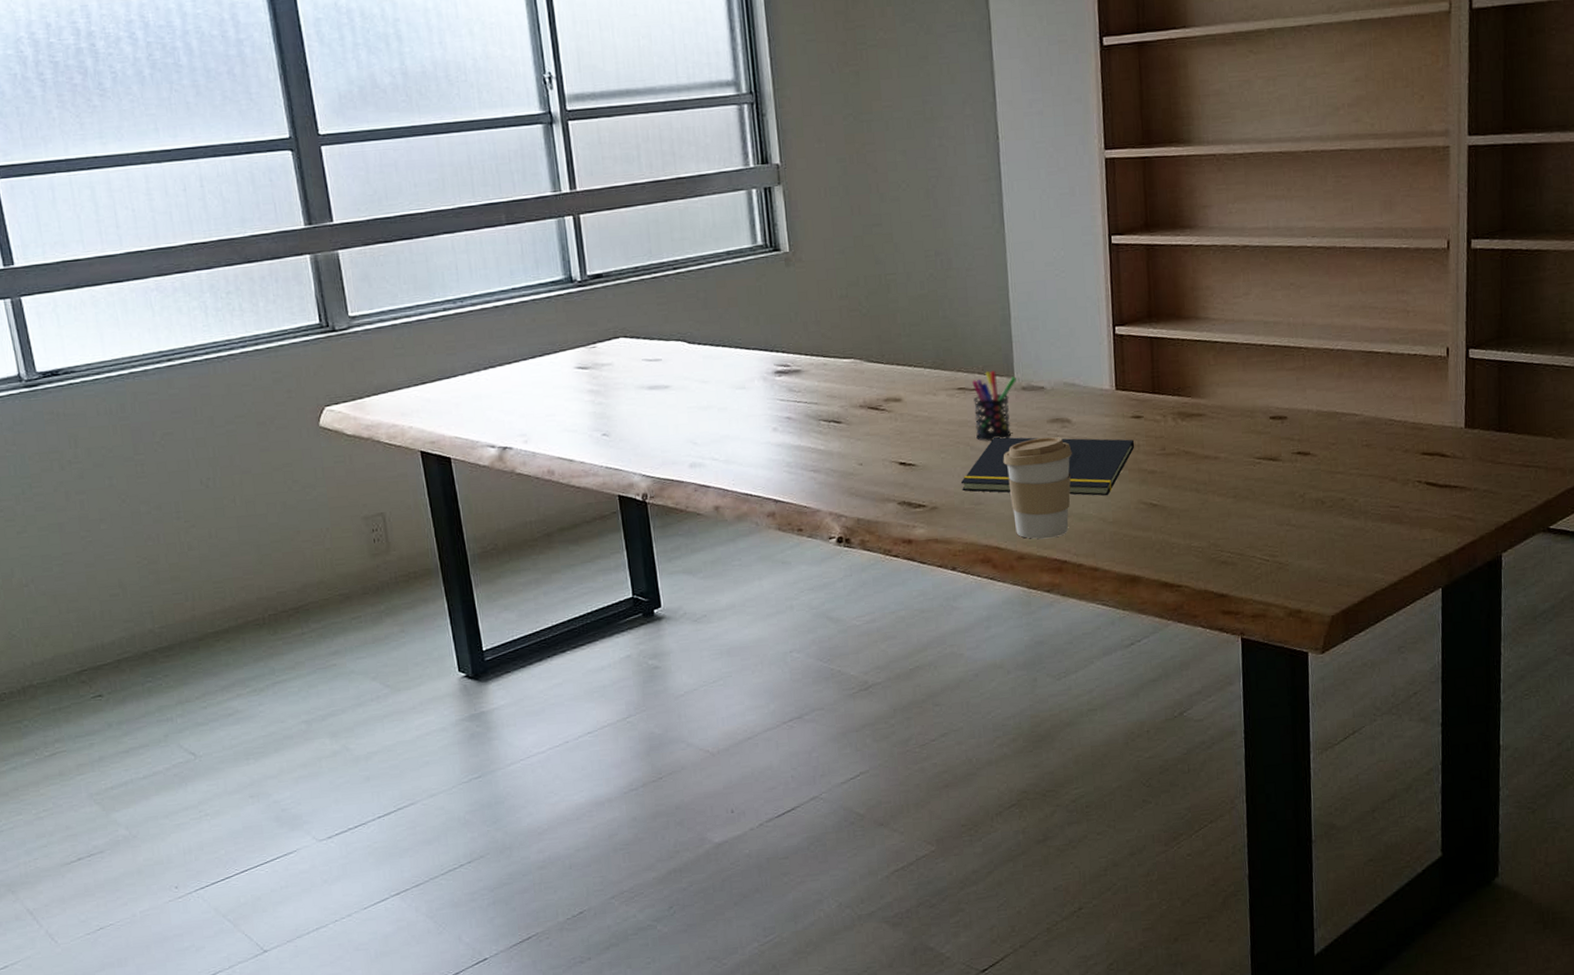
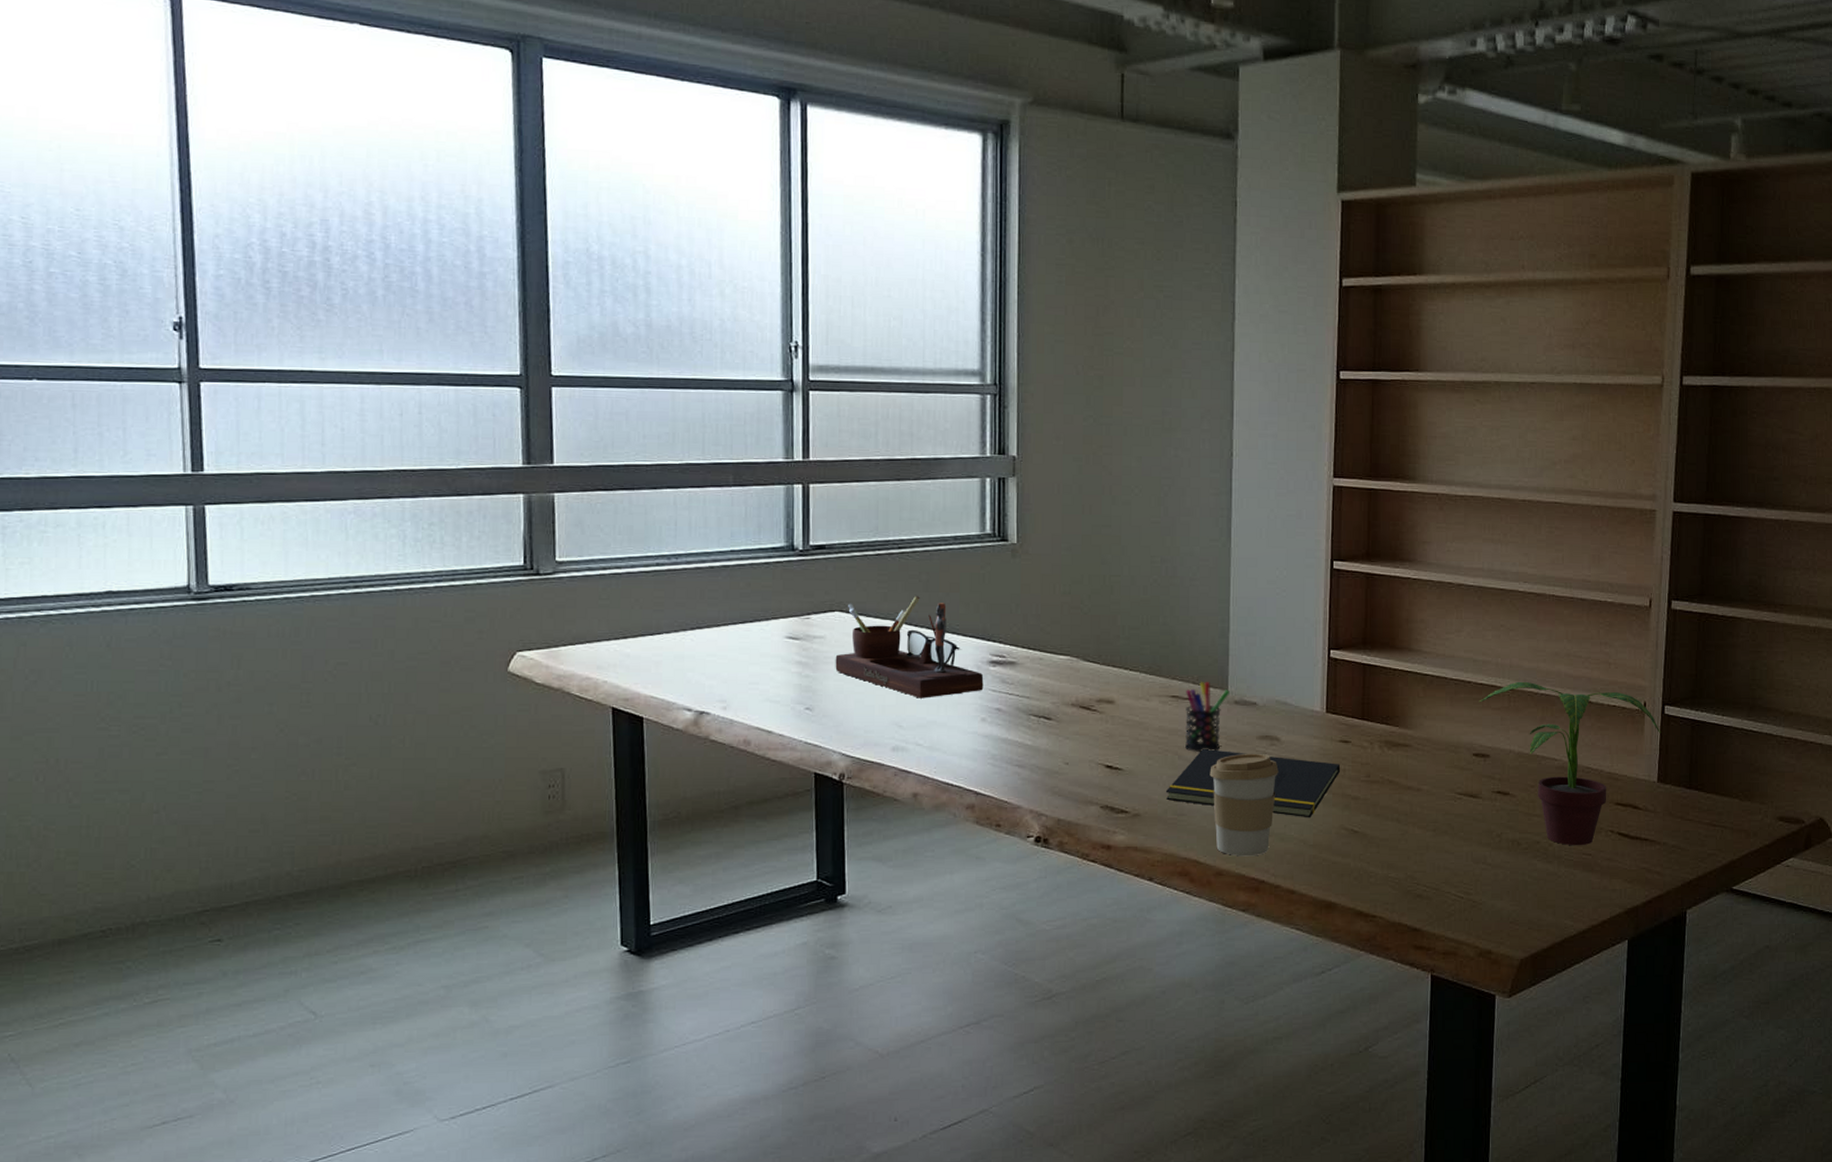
desk organizer: none [625,313,772,415] -> present [835,595,984,698]
potted plant: none [1272,338,1467,500] -> present [1479,681,1661,846]

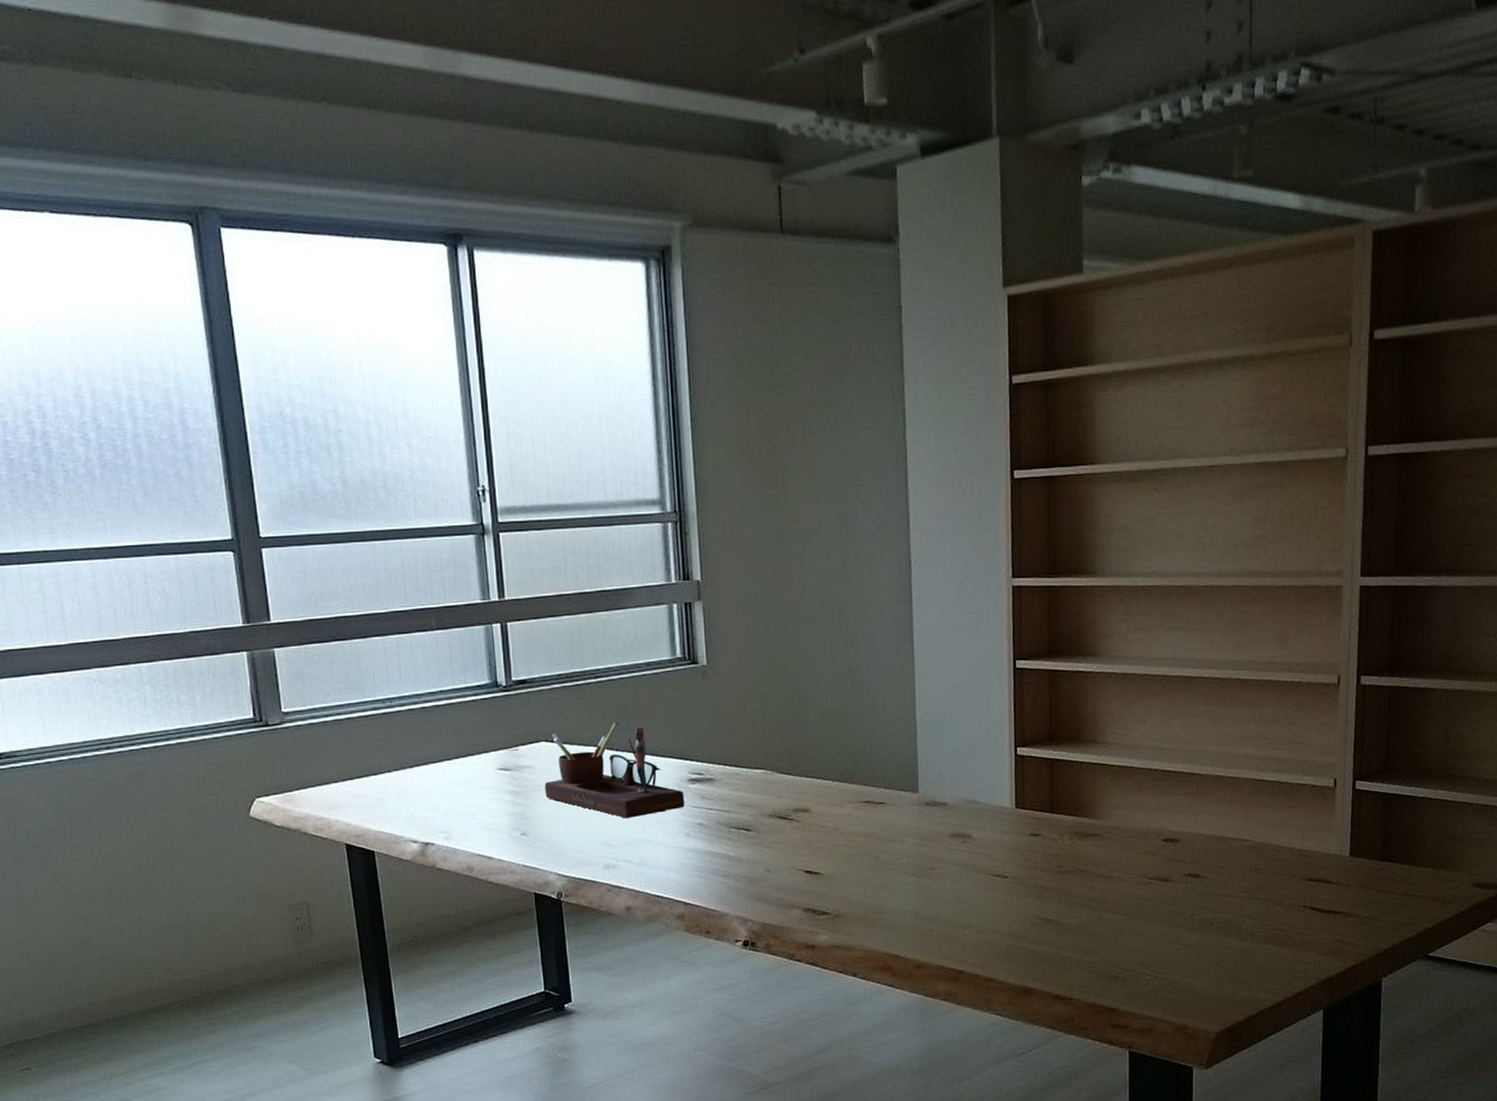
notepad: present [1165,749,1341,818] -> none [863,850,1032,910]
pen holder: present [1185,681,1230,753] -> none [878,785,920,854]
coffee cup: present [1210,753,1279,857] -> none [905,850,972,949]
potted plant: present [1479,681,1661,846] -> none [1166,765,1353,923]

